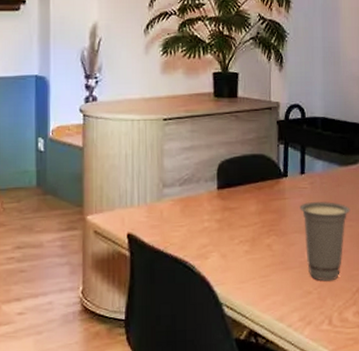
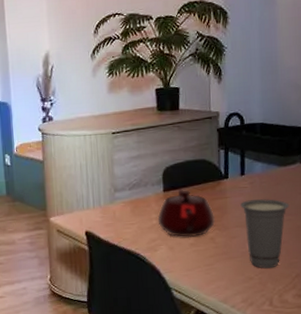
teapot: none [210,187,272,244] -> present [157,189,215,238]

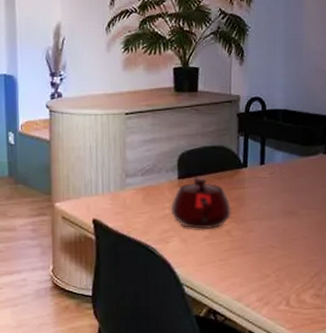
cup: present [240,199,290,269] -> none [259,191,310,266]

